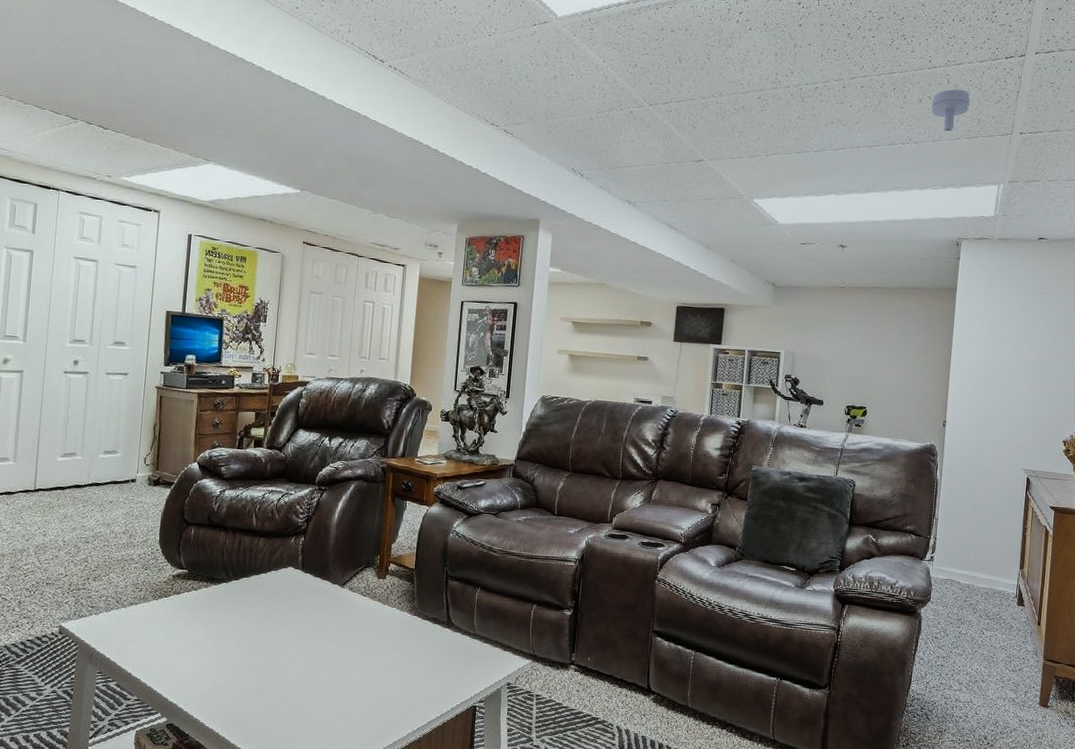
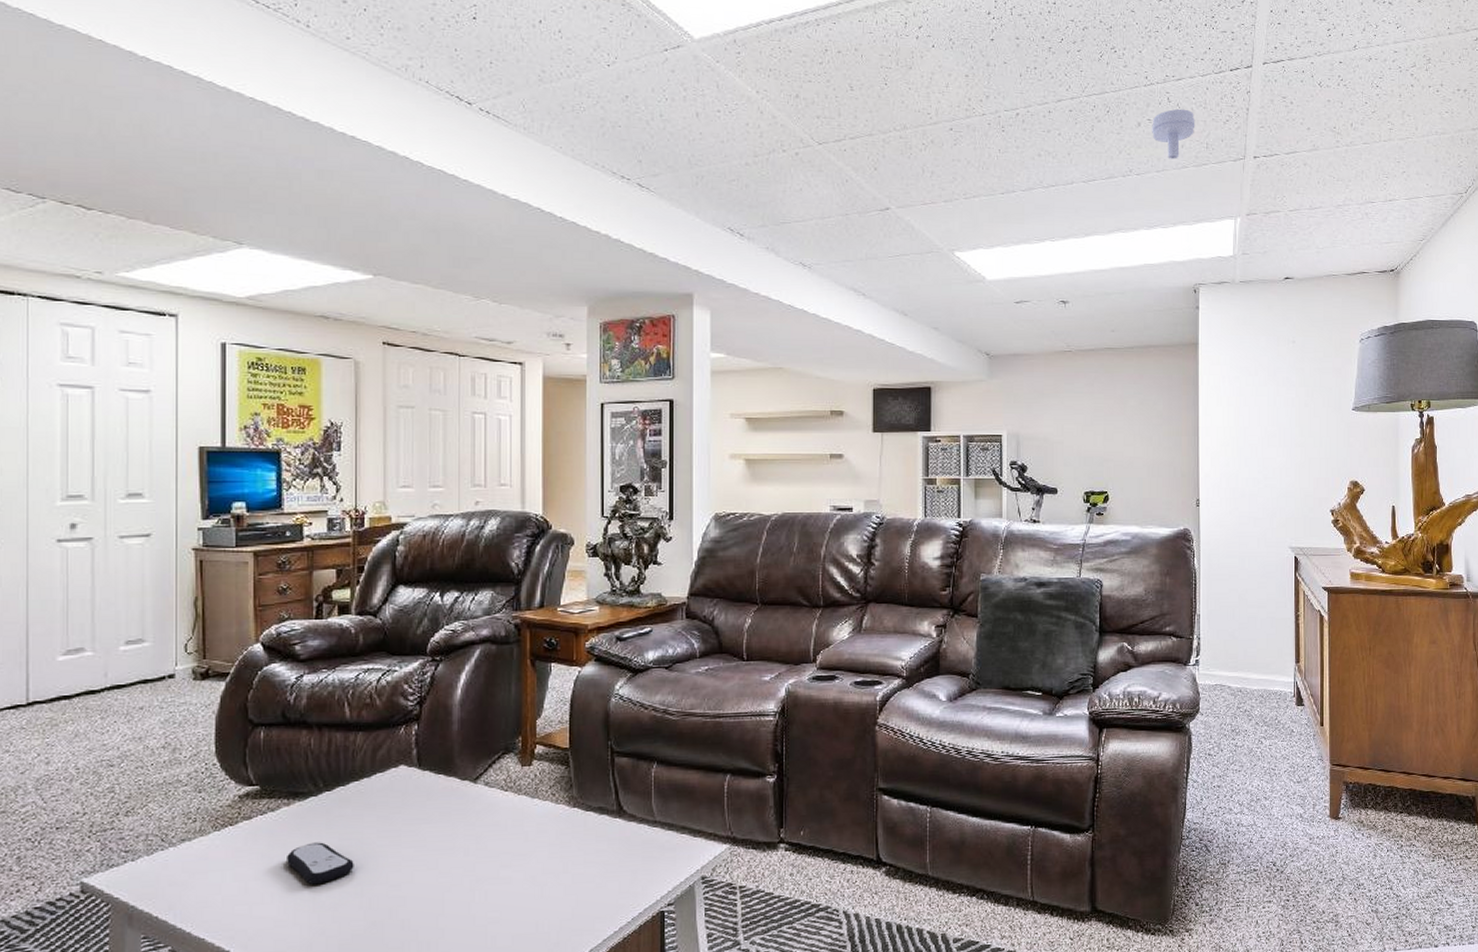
remote control: none [202,617,250,650] -> present [287,842,354,885]

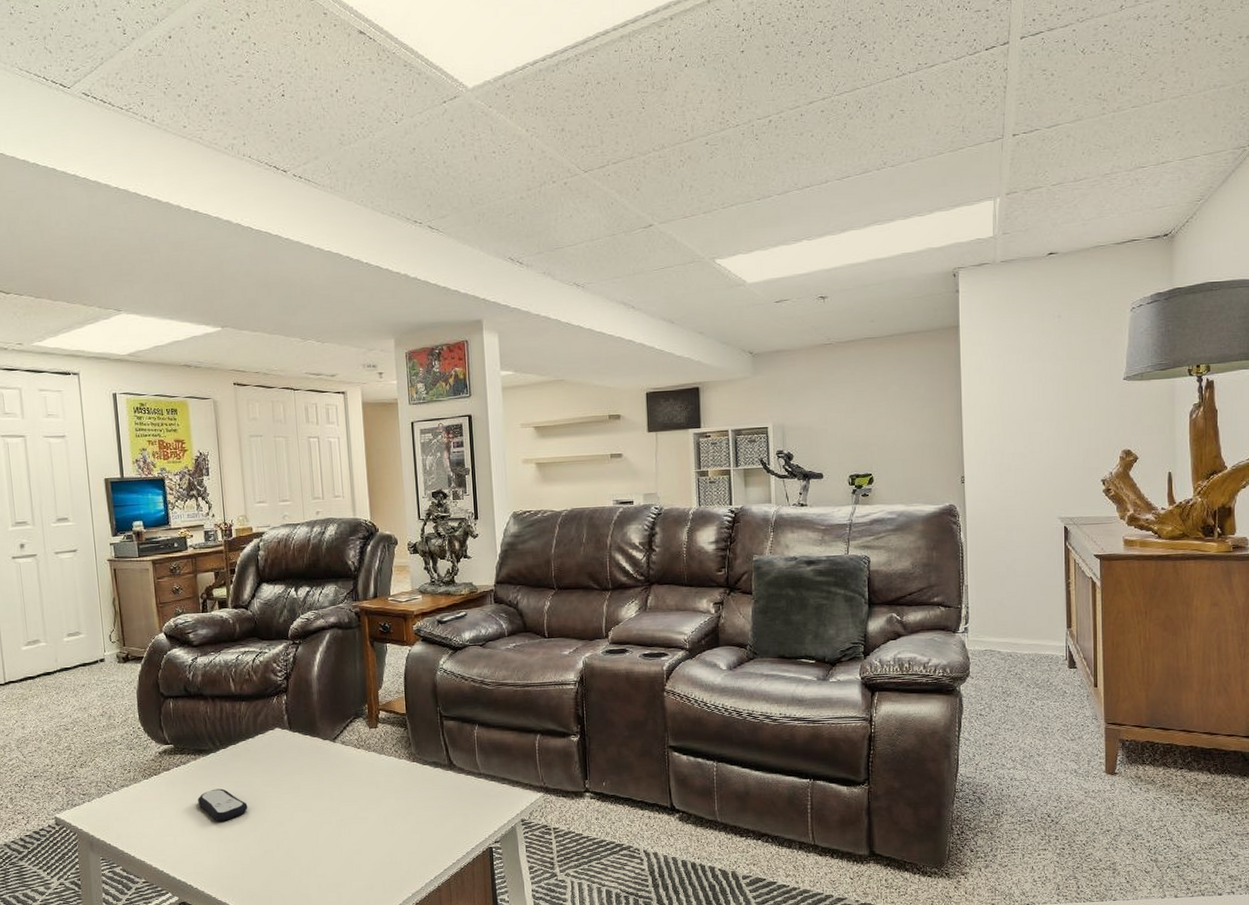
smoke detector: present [1152,108,1195,160] -> none [905,95,950,147]

